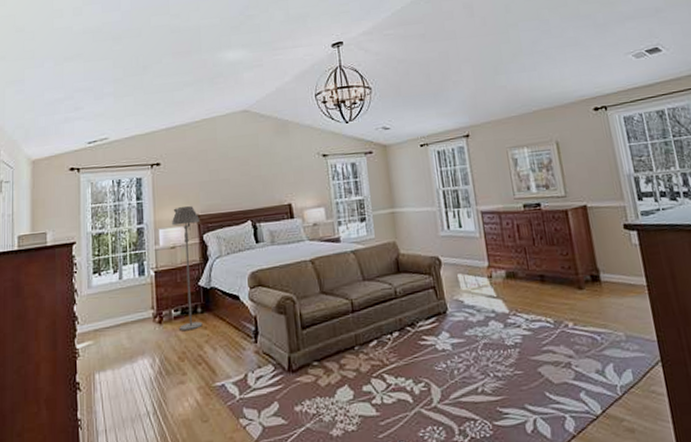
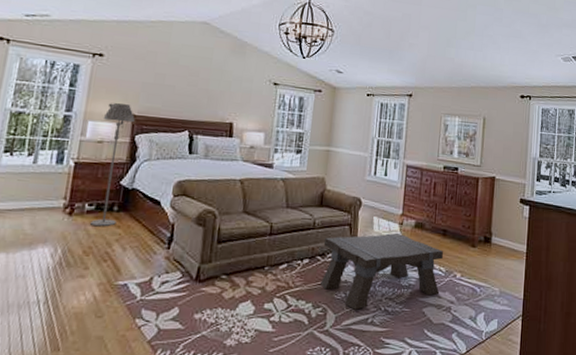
coffee table: none [411,287,553,380] -> present [320,232,443,310]

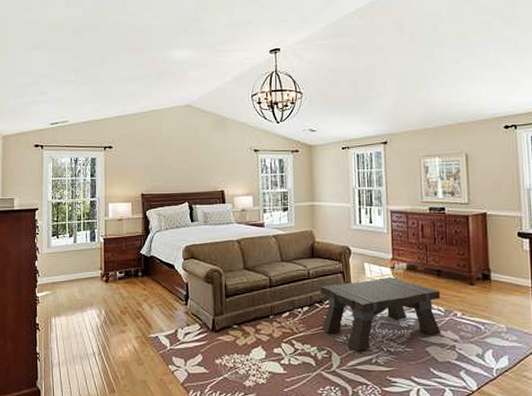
floor lamp: present [90,103,135,227] -> none [119,186,144,290]

